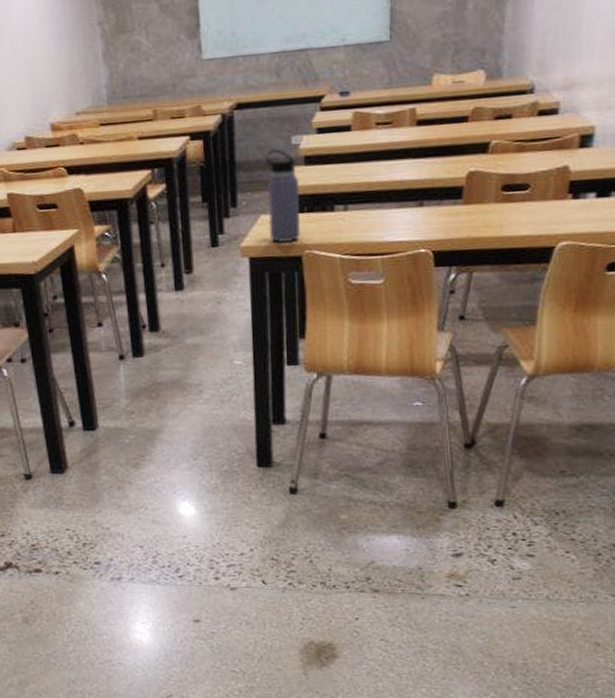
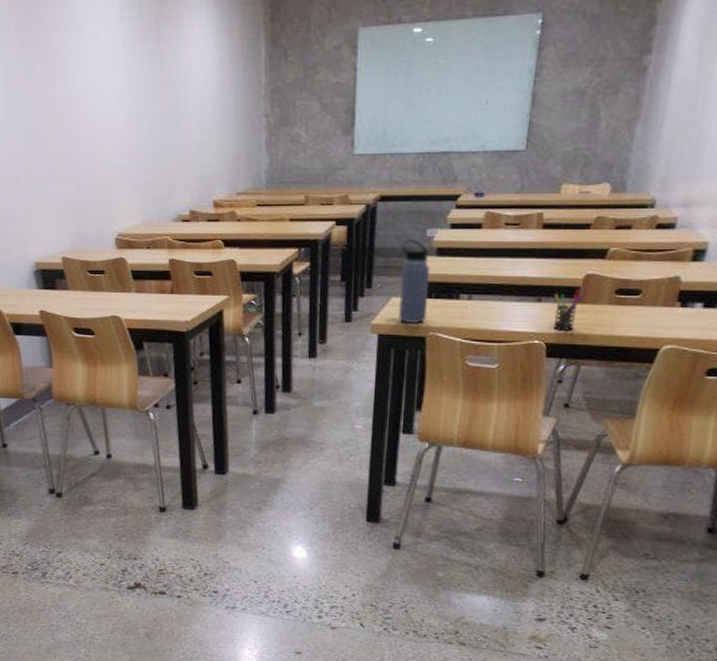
pen holder: none [436,189,469,236] -> present [553,290,584,330]

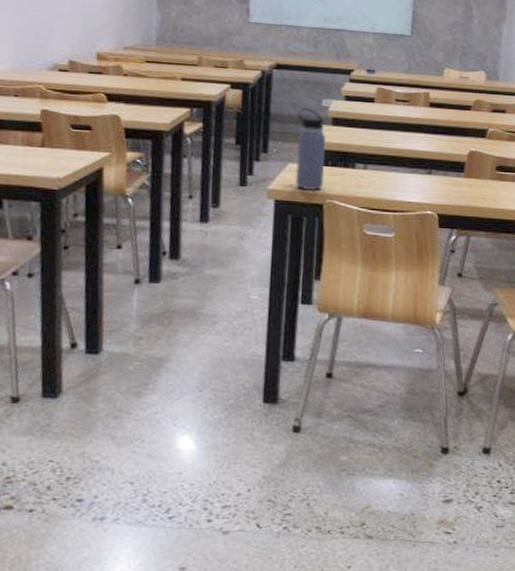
pen holder: present [553,290,584,330] -> none [443,165,470,203]

